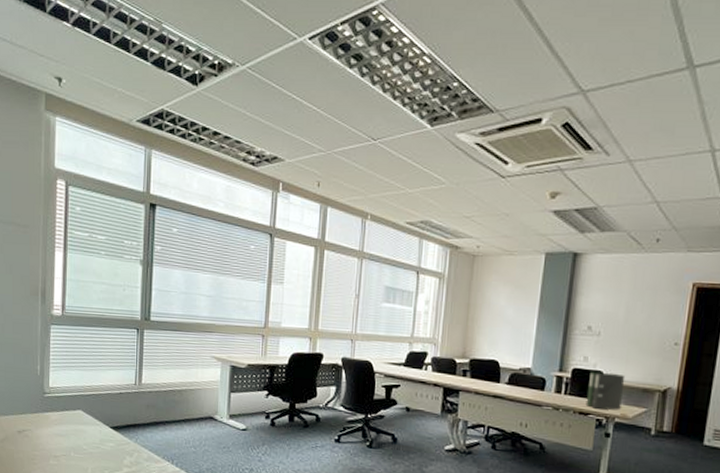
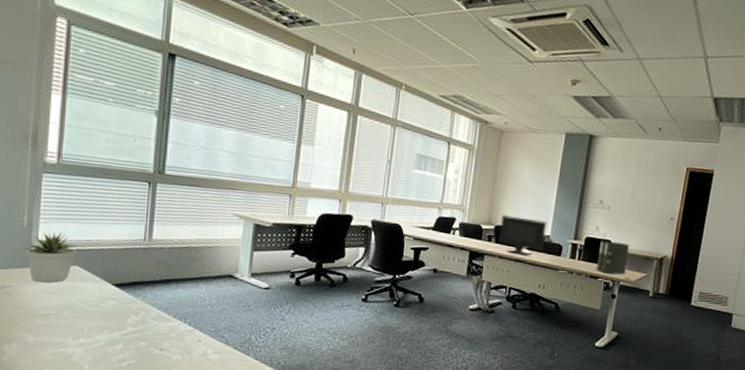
potted plant: none [37,379,80,427] -> present [23,232,77,283]
computer monitor: none [473,346,528,391] -> present [498,214,547,256]

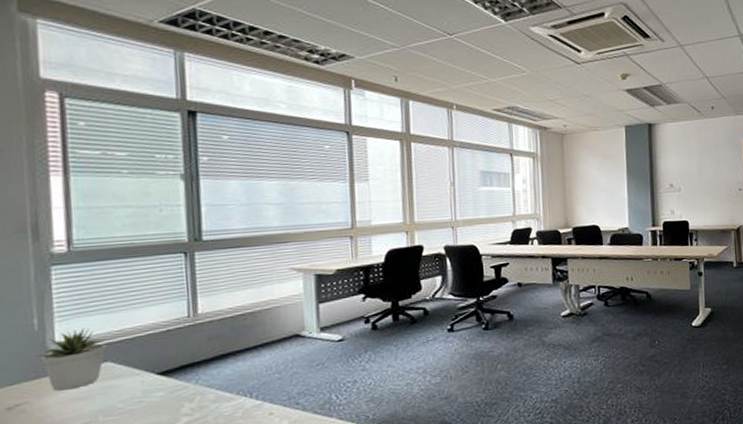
computer monitor: present [498,214,547,256] -> none [578,214,625,253]
binder: present [596,240,630,275] -> none [678,220,707,253]

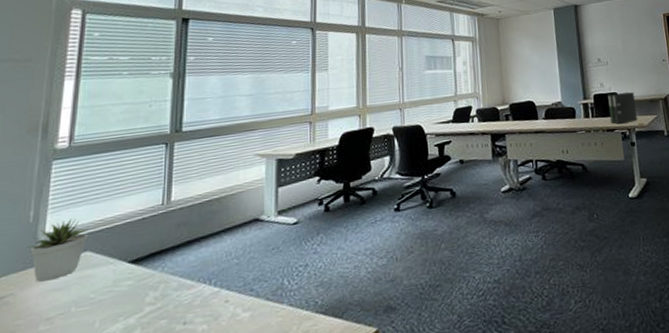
binder: none [678,220,707,253] -> present [607,91,638,124]

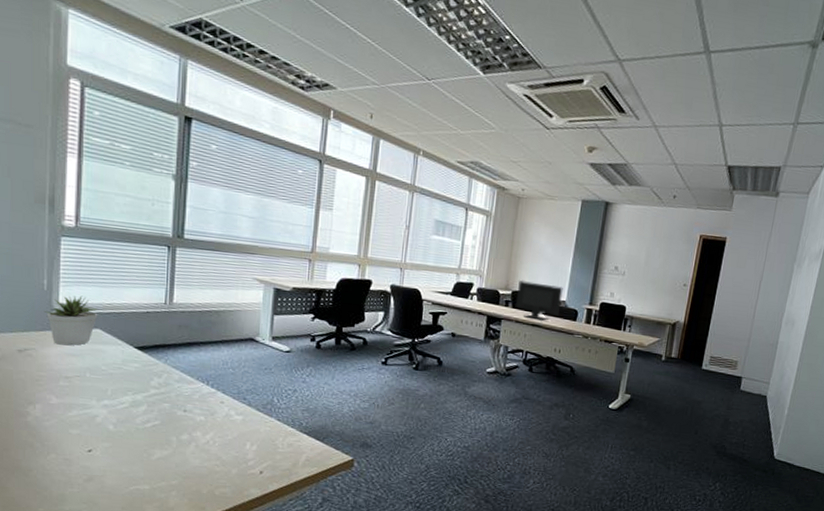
computer monitor: none [514,89,559,128] -> present [515,279,563,321]
binder: present [607,91,638,124] -> none [610,305,644,340]

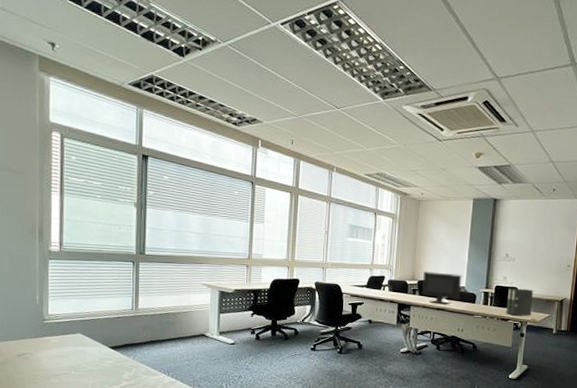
potted plant: present [43,295,98,346] -> none [37,307,79,349]
binder: none [610,305,644,340] -> present [506,288,534,316]

